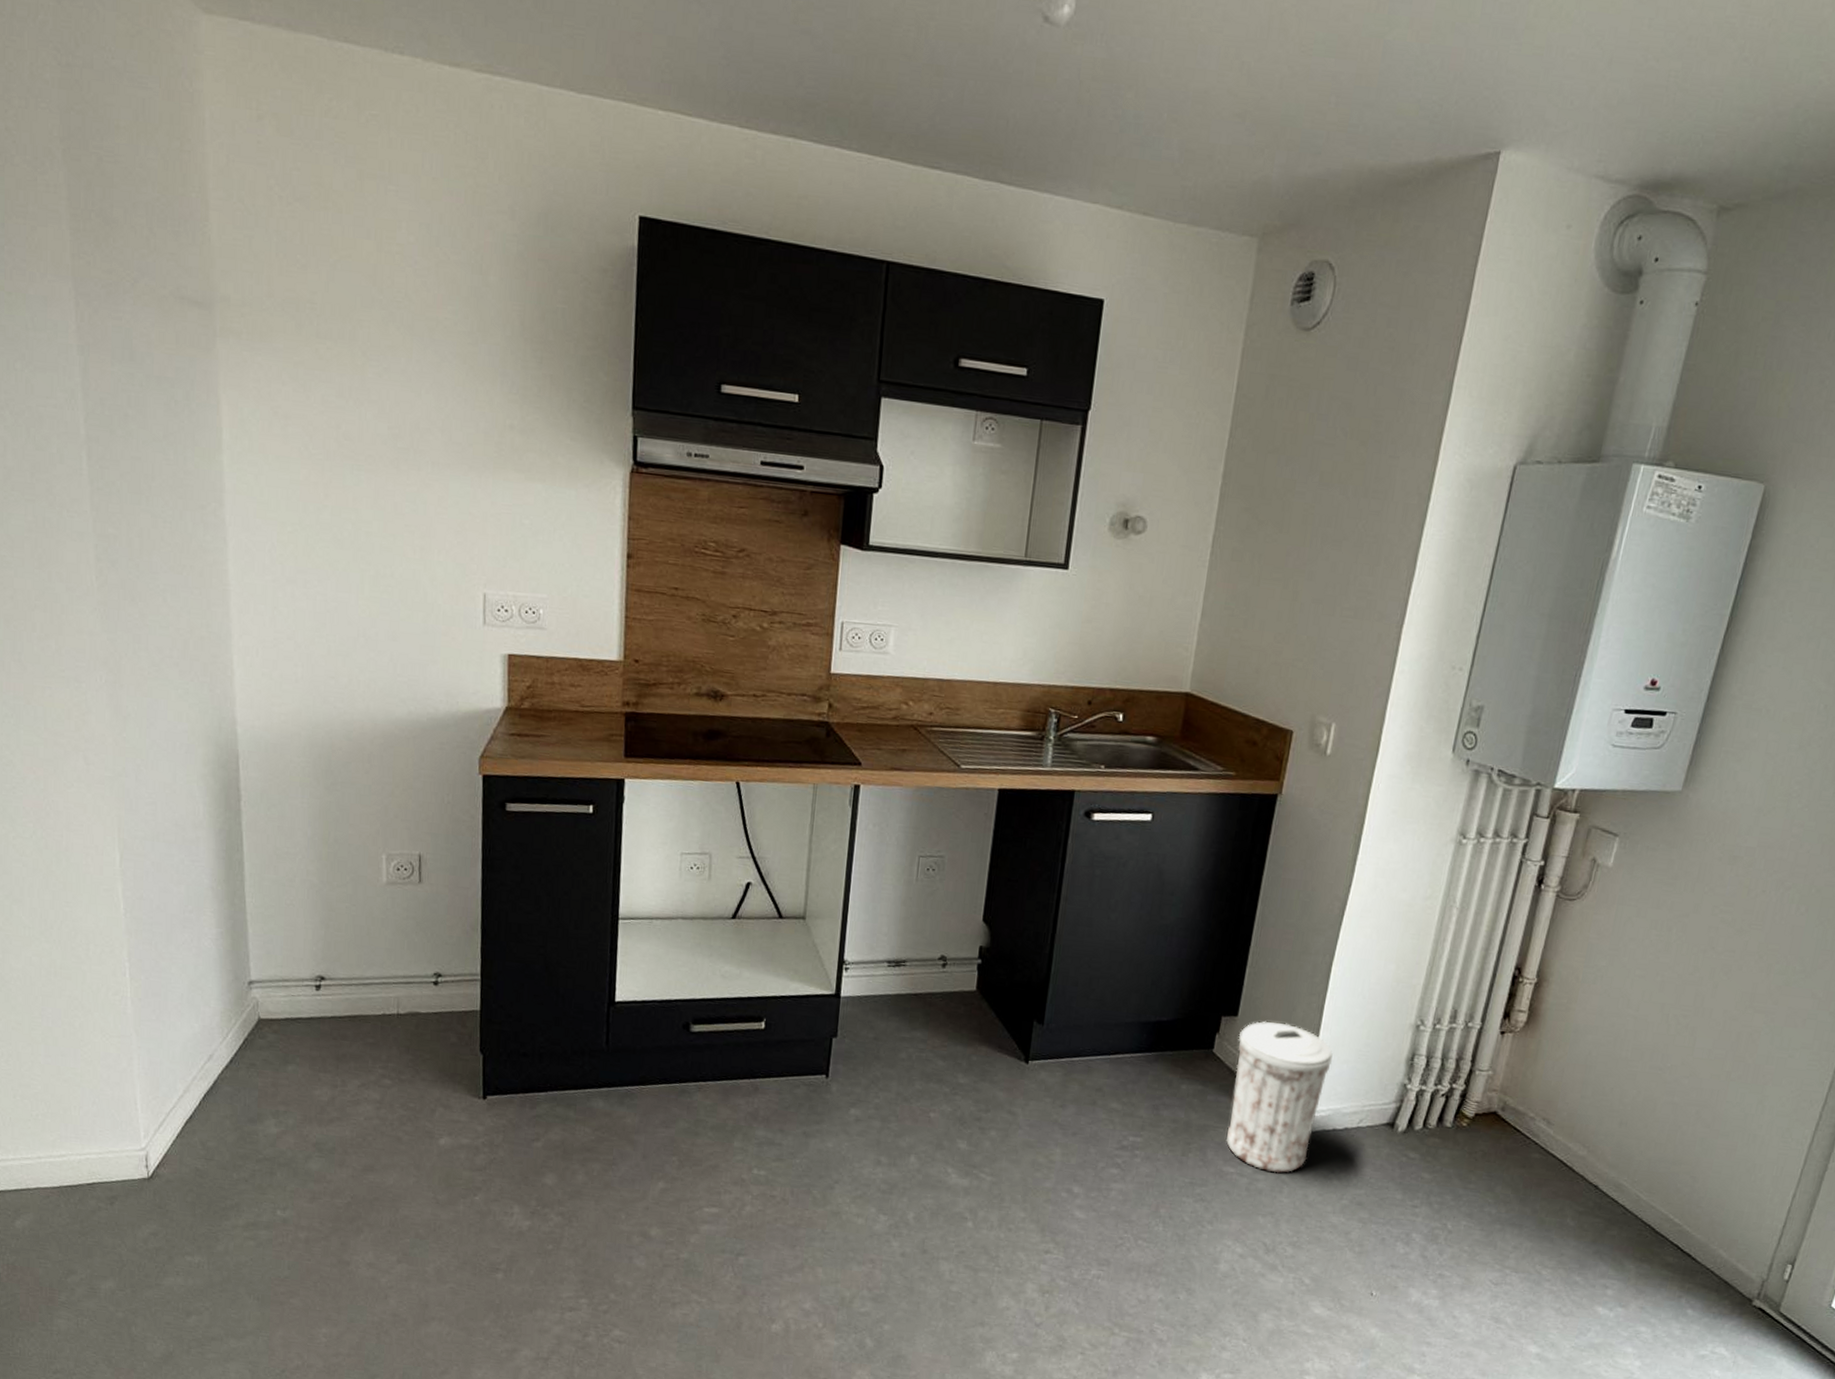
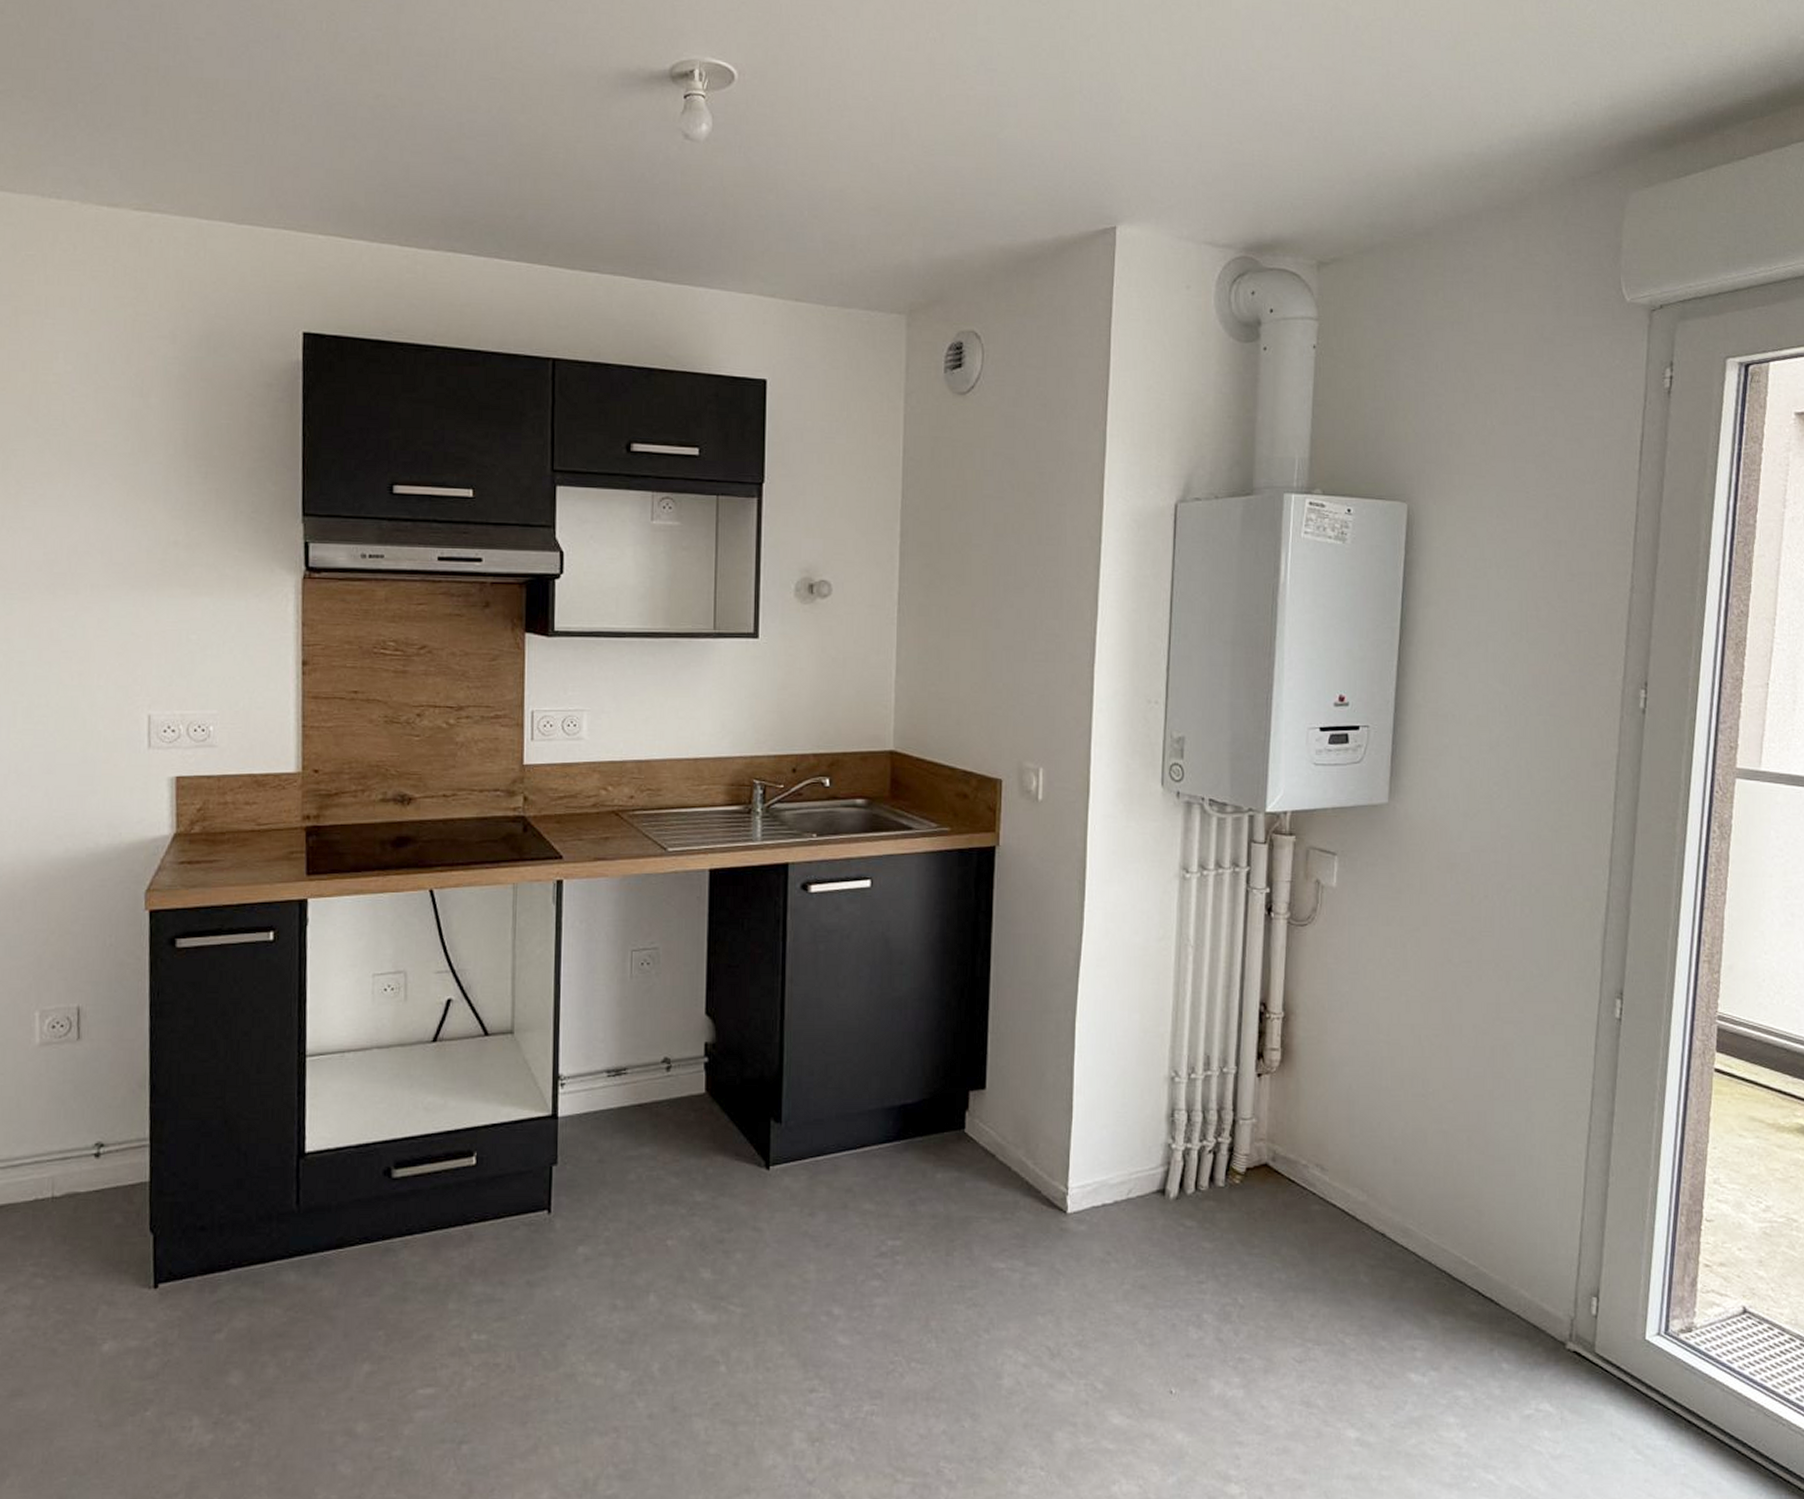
trash can: present [1226,1021,1333,1174] -> none [989,1091,1090,1263]

